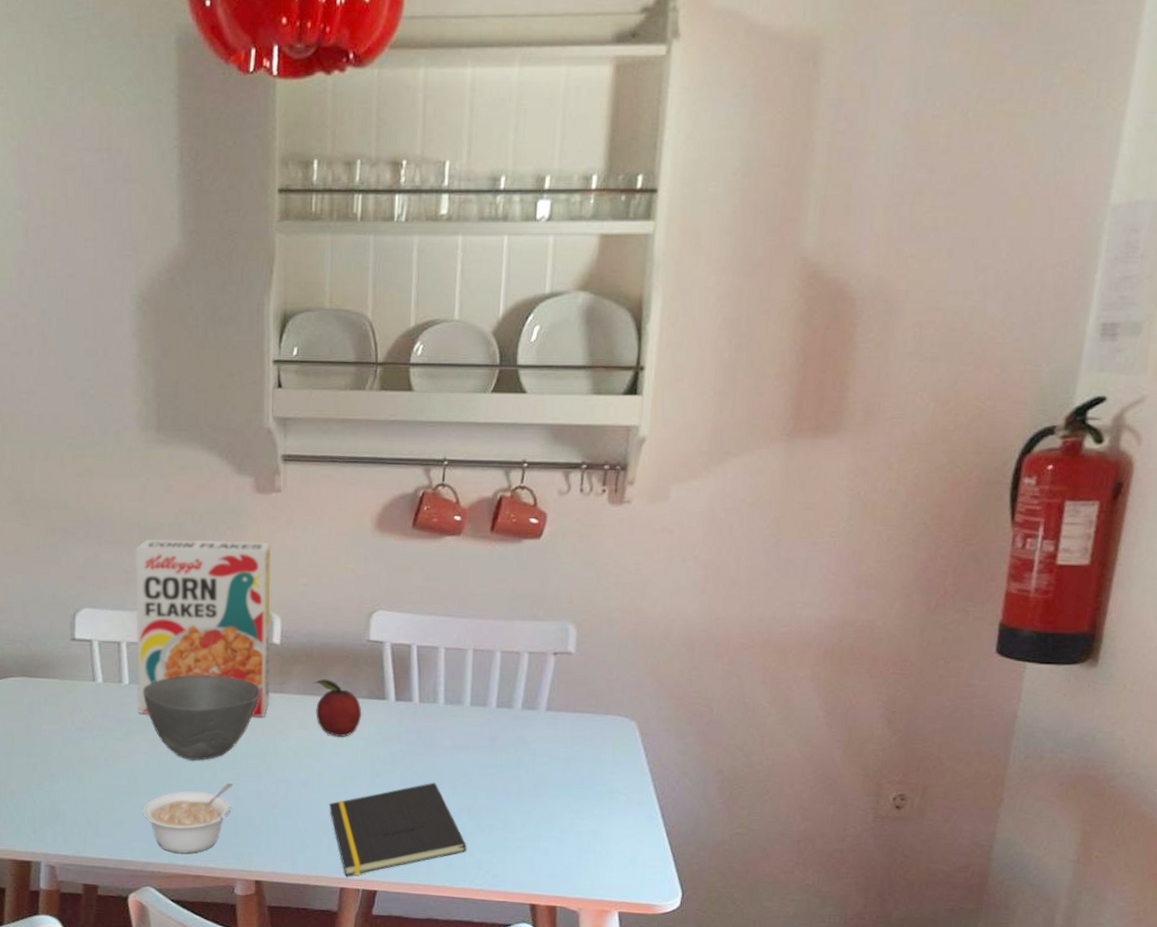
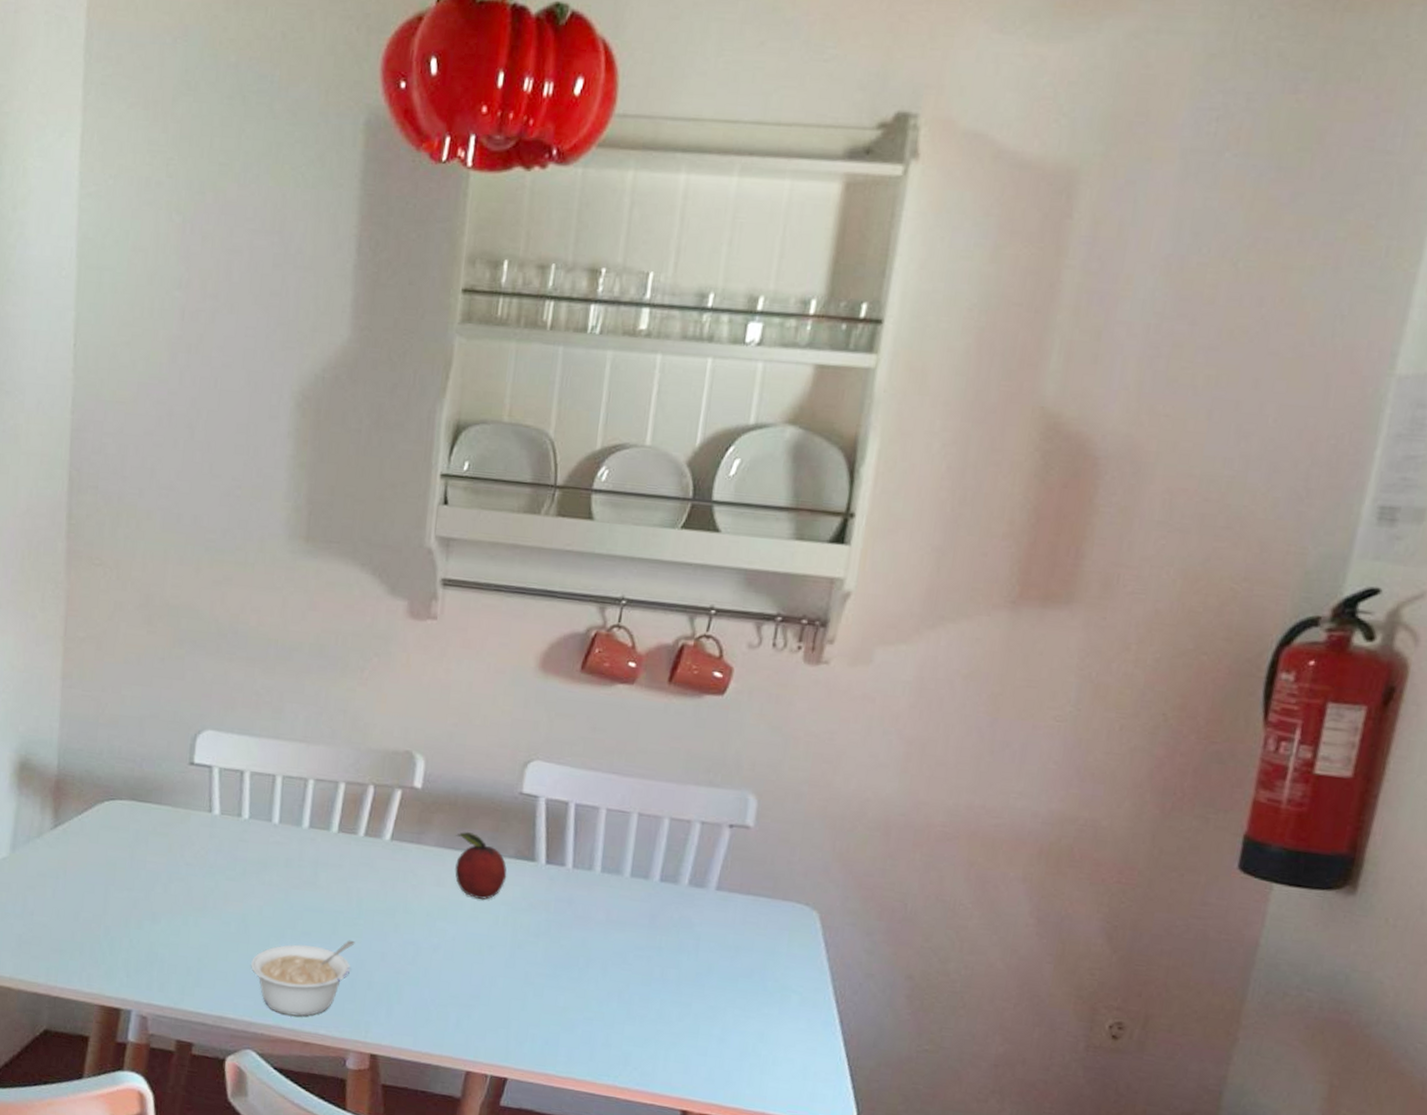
cereal box: present [135,538,272,717] -> none [257,658,421,869]
bowl: present [142,675,261,761] -> none [263,814,396,912]
notepad: present [328,782,467,877] -> none [460,960,614,1060]

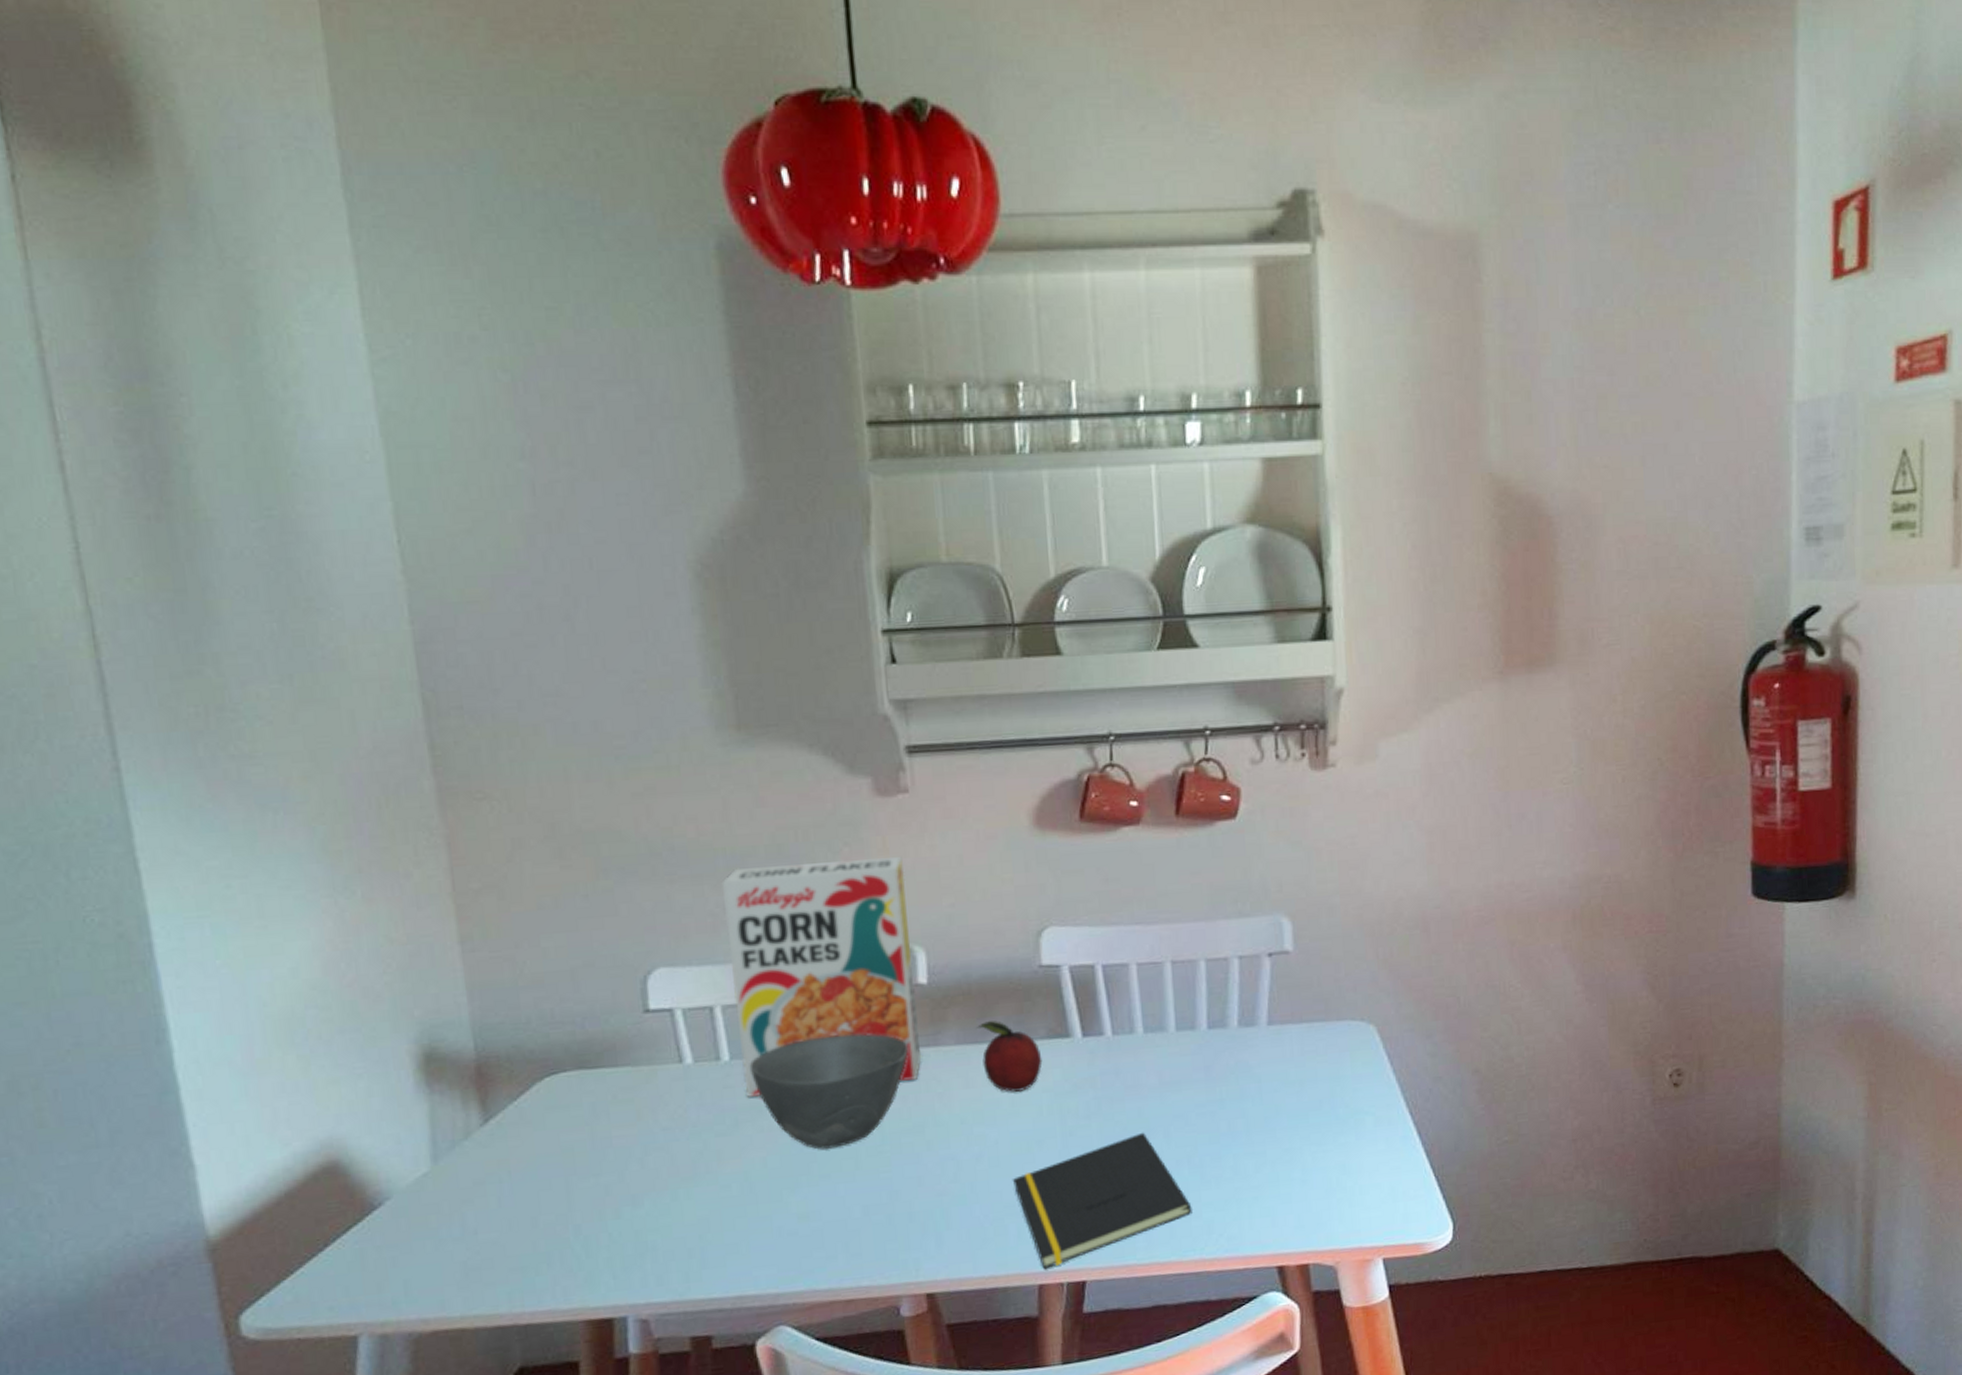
legume: present [251,940,355,1016] -> none [765,1171,885,1275]
cereal box: none [257,658,421,869] -> present [721,856,922,1098]
bowl: none [263,814,396,912] -> present [749,1033,909,1149]
notepad: none [460,960,614,1060] -> present [1012,1132,1192,1270]

